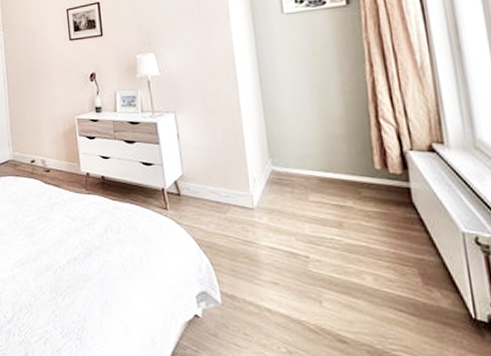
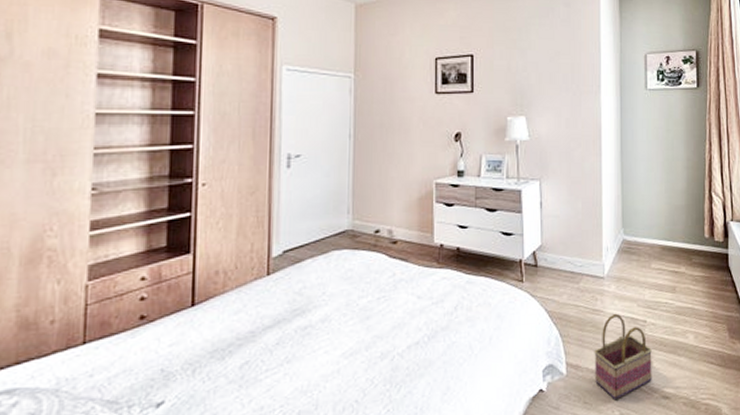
basket: none [250,247,323,337] -> present [594,314,652,401]

